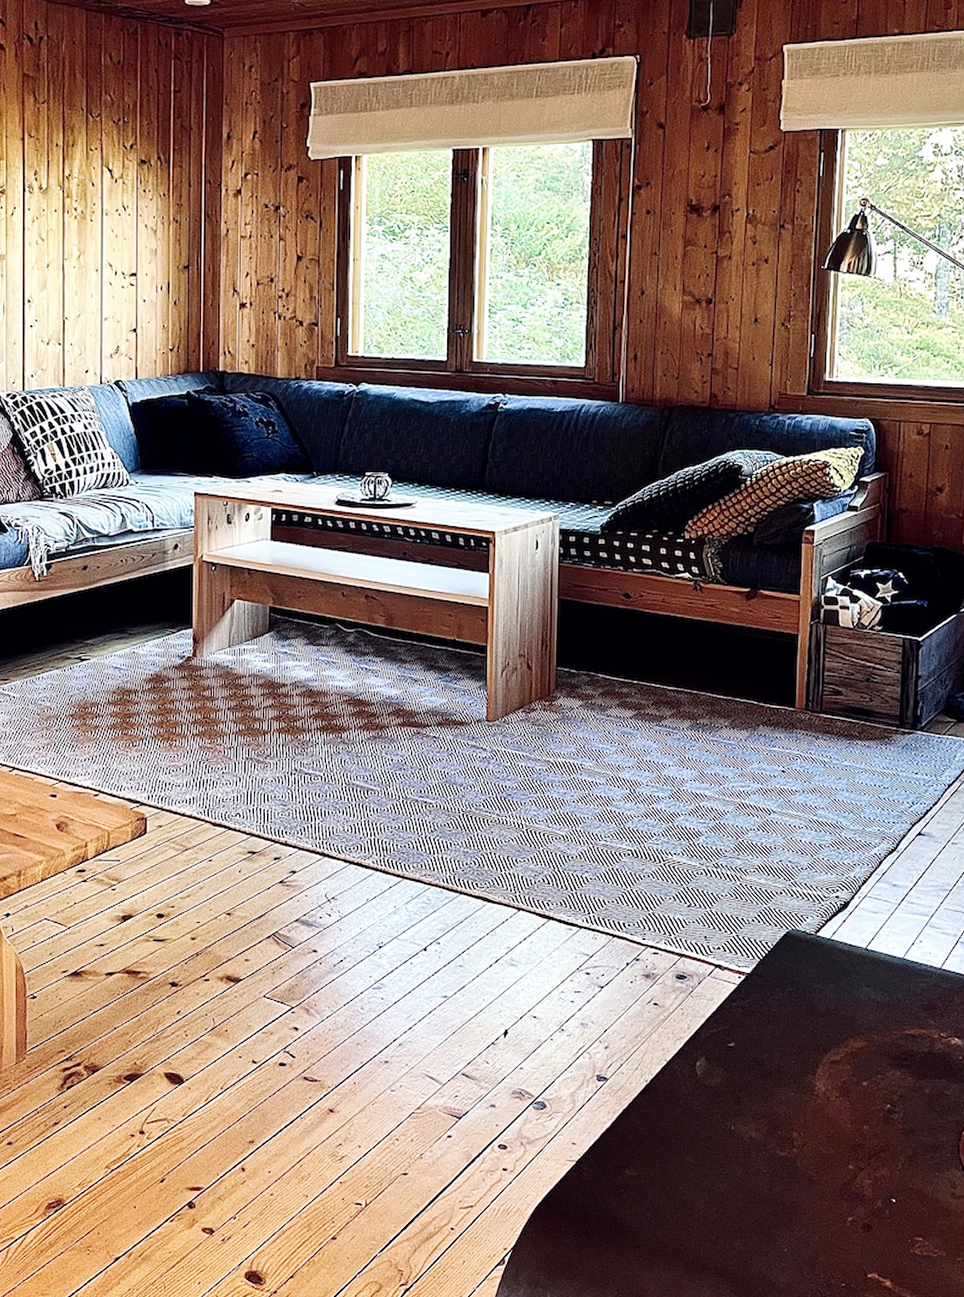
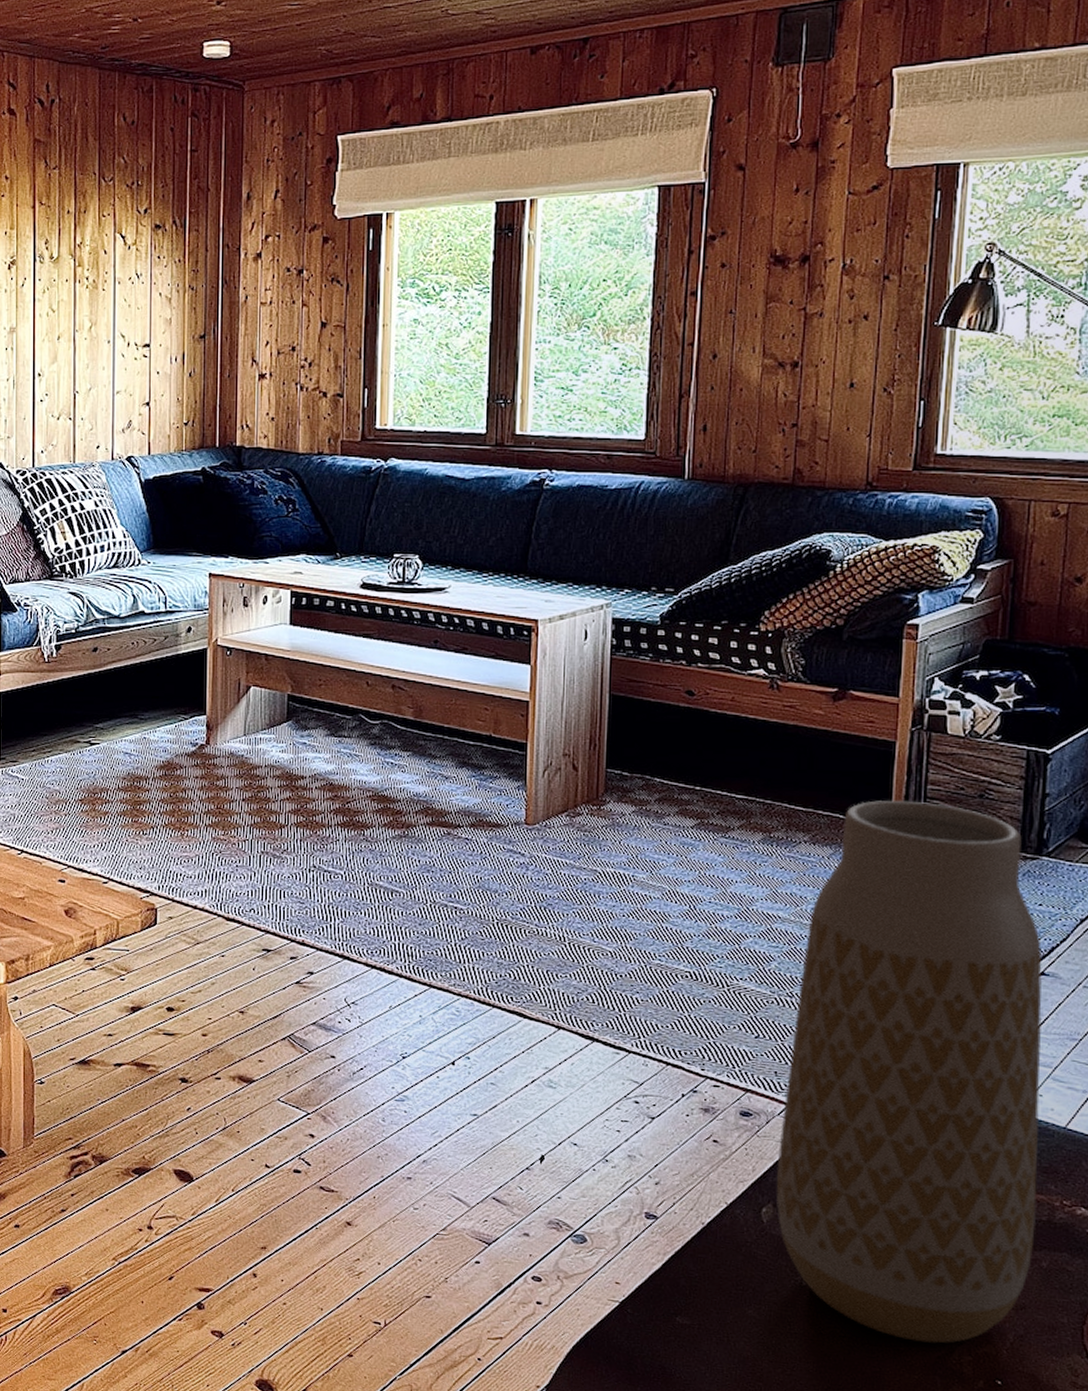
vase: none [707,686,921,1171] -> present [776,800,1042,1343]

